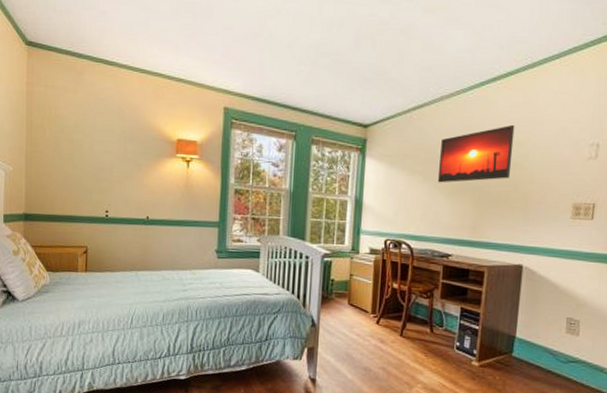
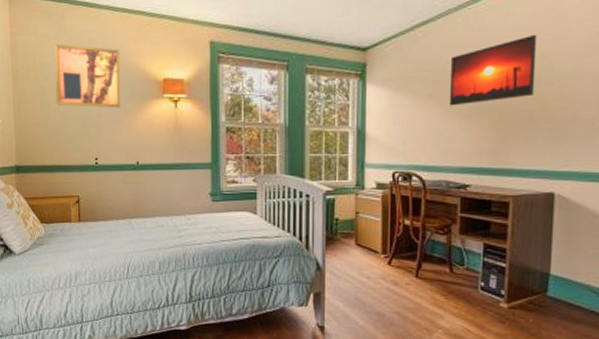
wall art: none [69,97,137,164] -> present [54,43,121,108]

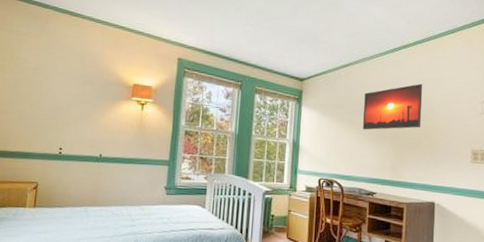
wall art: present [54,43,121,108] -> none [28,42,97,105]

